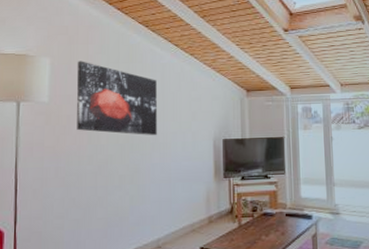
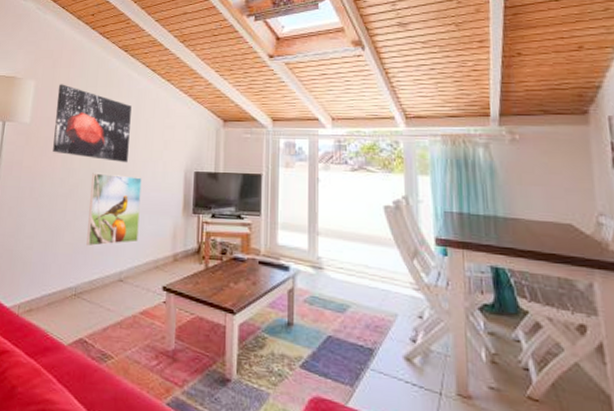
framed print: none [121,147,173,219] -> present [86,173,142,247]

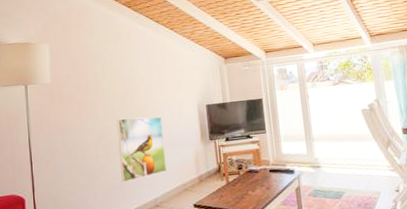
wall art: present [53,84,132,163] -> none [72,44,147,107]

